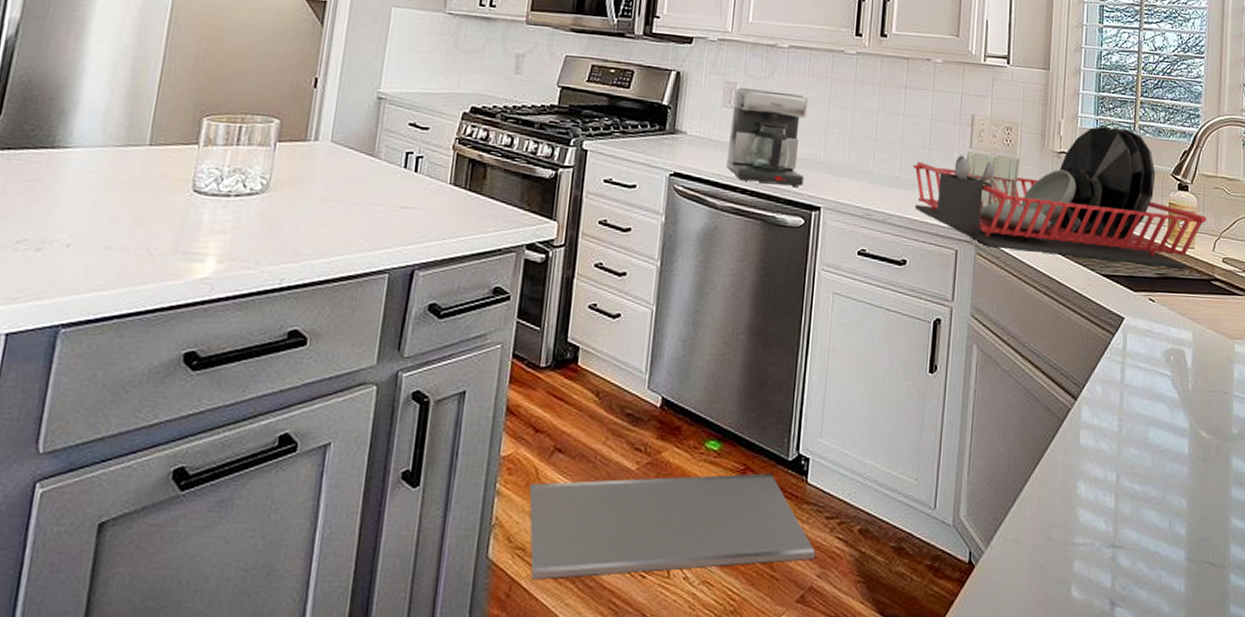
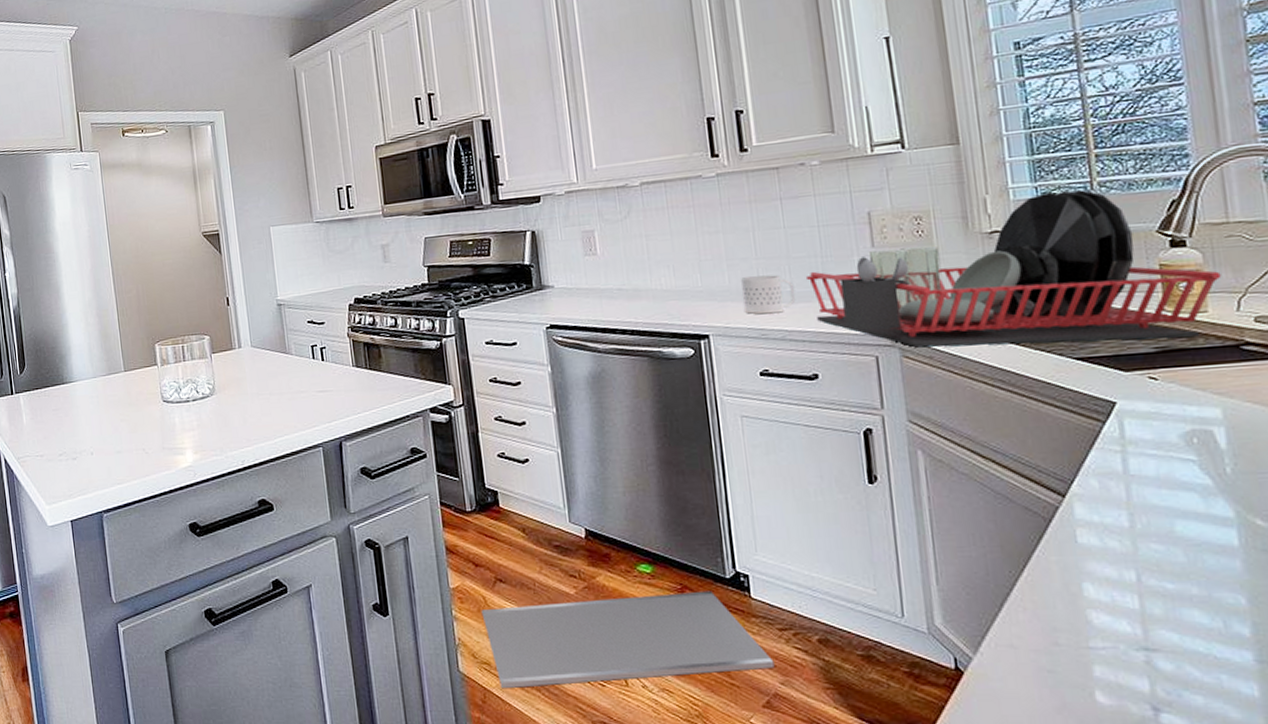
coffee maker: present [726,87,809,187] -> none [594,229,685,322]
mug: none [855,155,902,196] -> present [740,275,796,315]

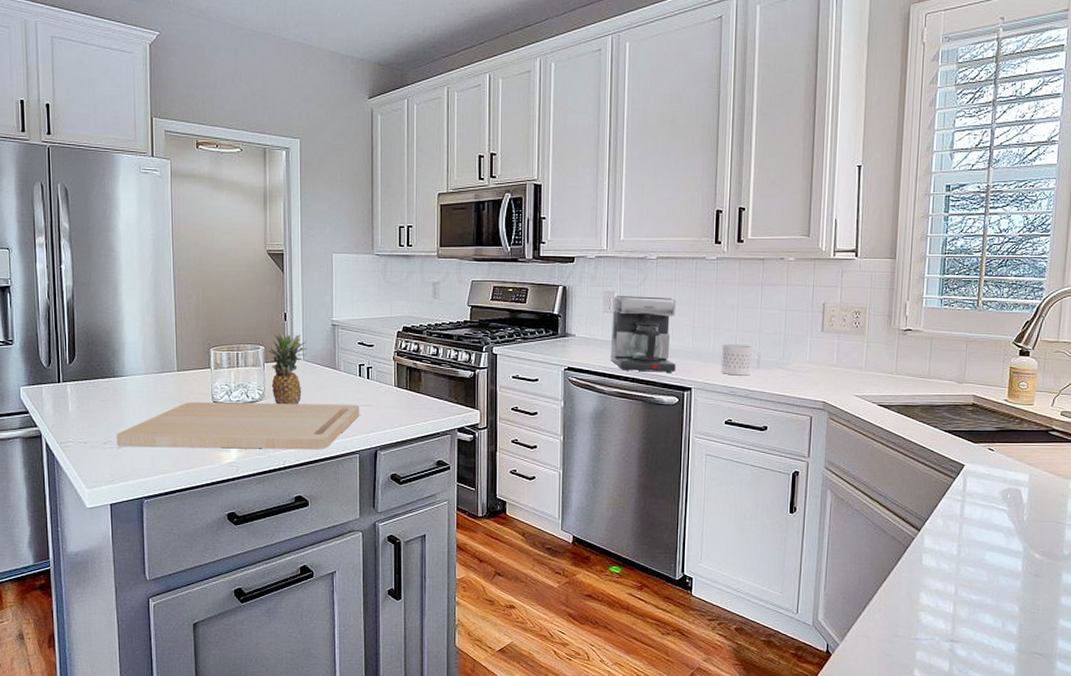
cutting board: none [70,391,318,458] -> present [116,402,360,450]
fruit: none [212,319,255,399] -> present [267,332,308,405]
door mat: present [481,590,775,689] -> none [480,588,701,661]
coffee maker: none [594,229,685,322] -> present [610,295,676,372]
dish rack: present [805,190,1222,348] -> none [770,304,1047,423]

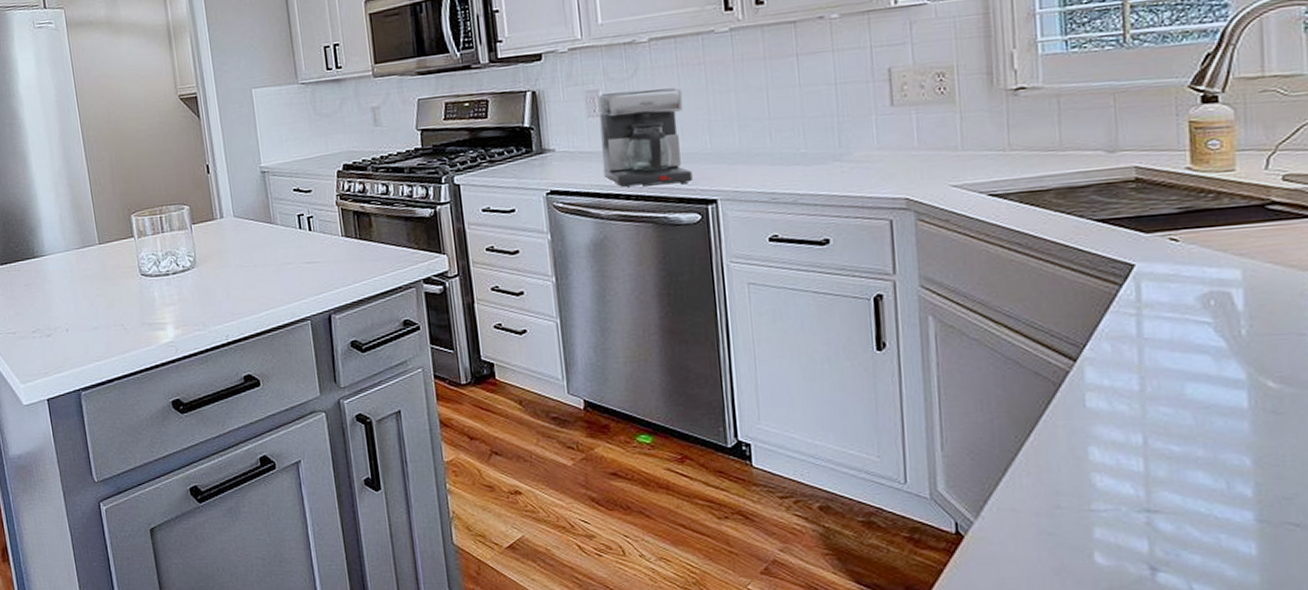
cutting board: present [116,402,360,450] -> none [43,262,306,335]
fruit: present [267,332,308,405] -> none [192,188,237,271]
mug: present [720,343,761,376] -> none [751,135,809,178]

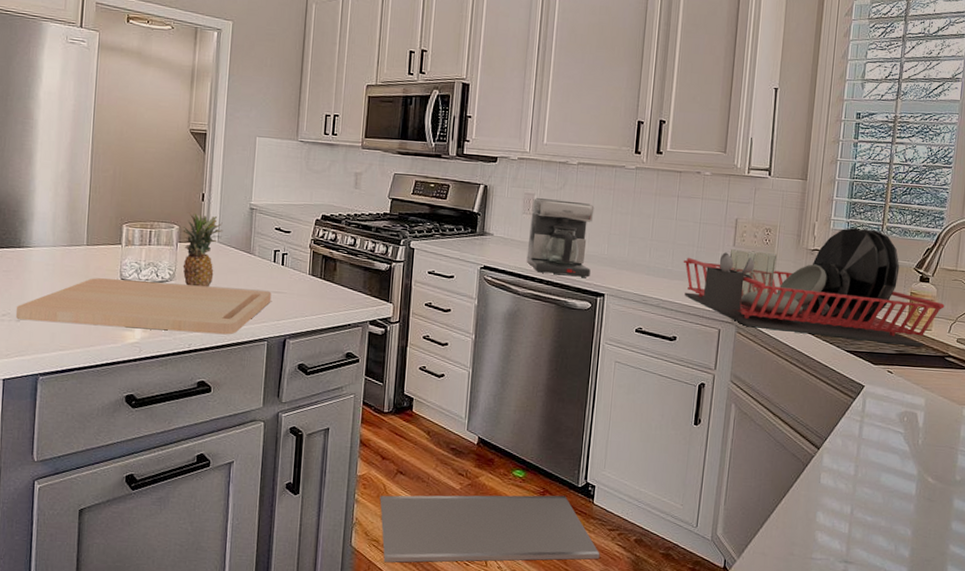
cutting board: none [43,262,306,335] -> present [15,278,272,335]
fruit: none [192,188,237,271] -> present [181,212,223,288]
door mat: none [476,460,774,561] -> present [379,495,600,563]
dish rack: none [820,43,1252,210] -> present [683,227,945,347]

